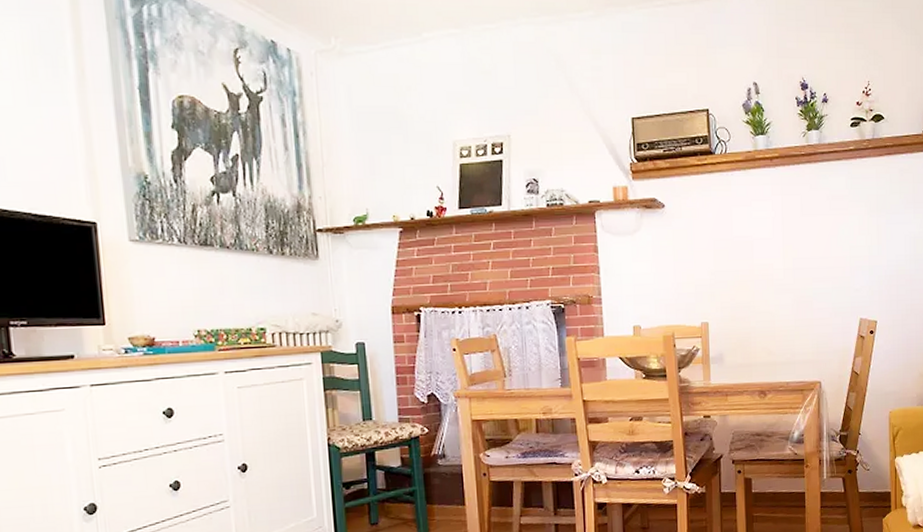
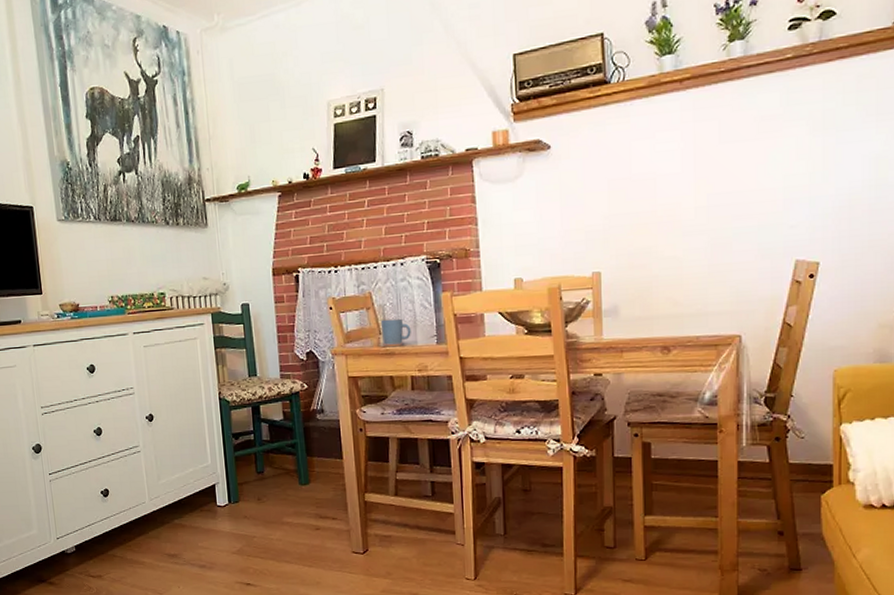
mug: none [505,361,536,389] -> present [380,318,411,346]

